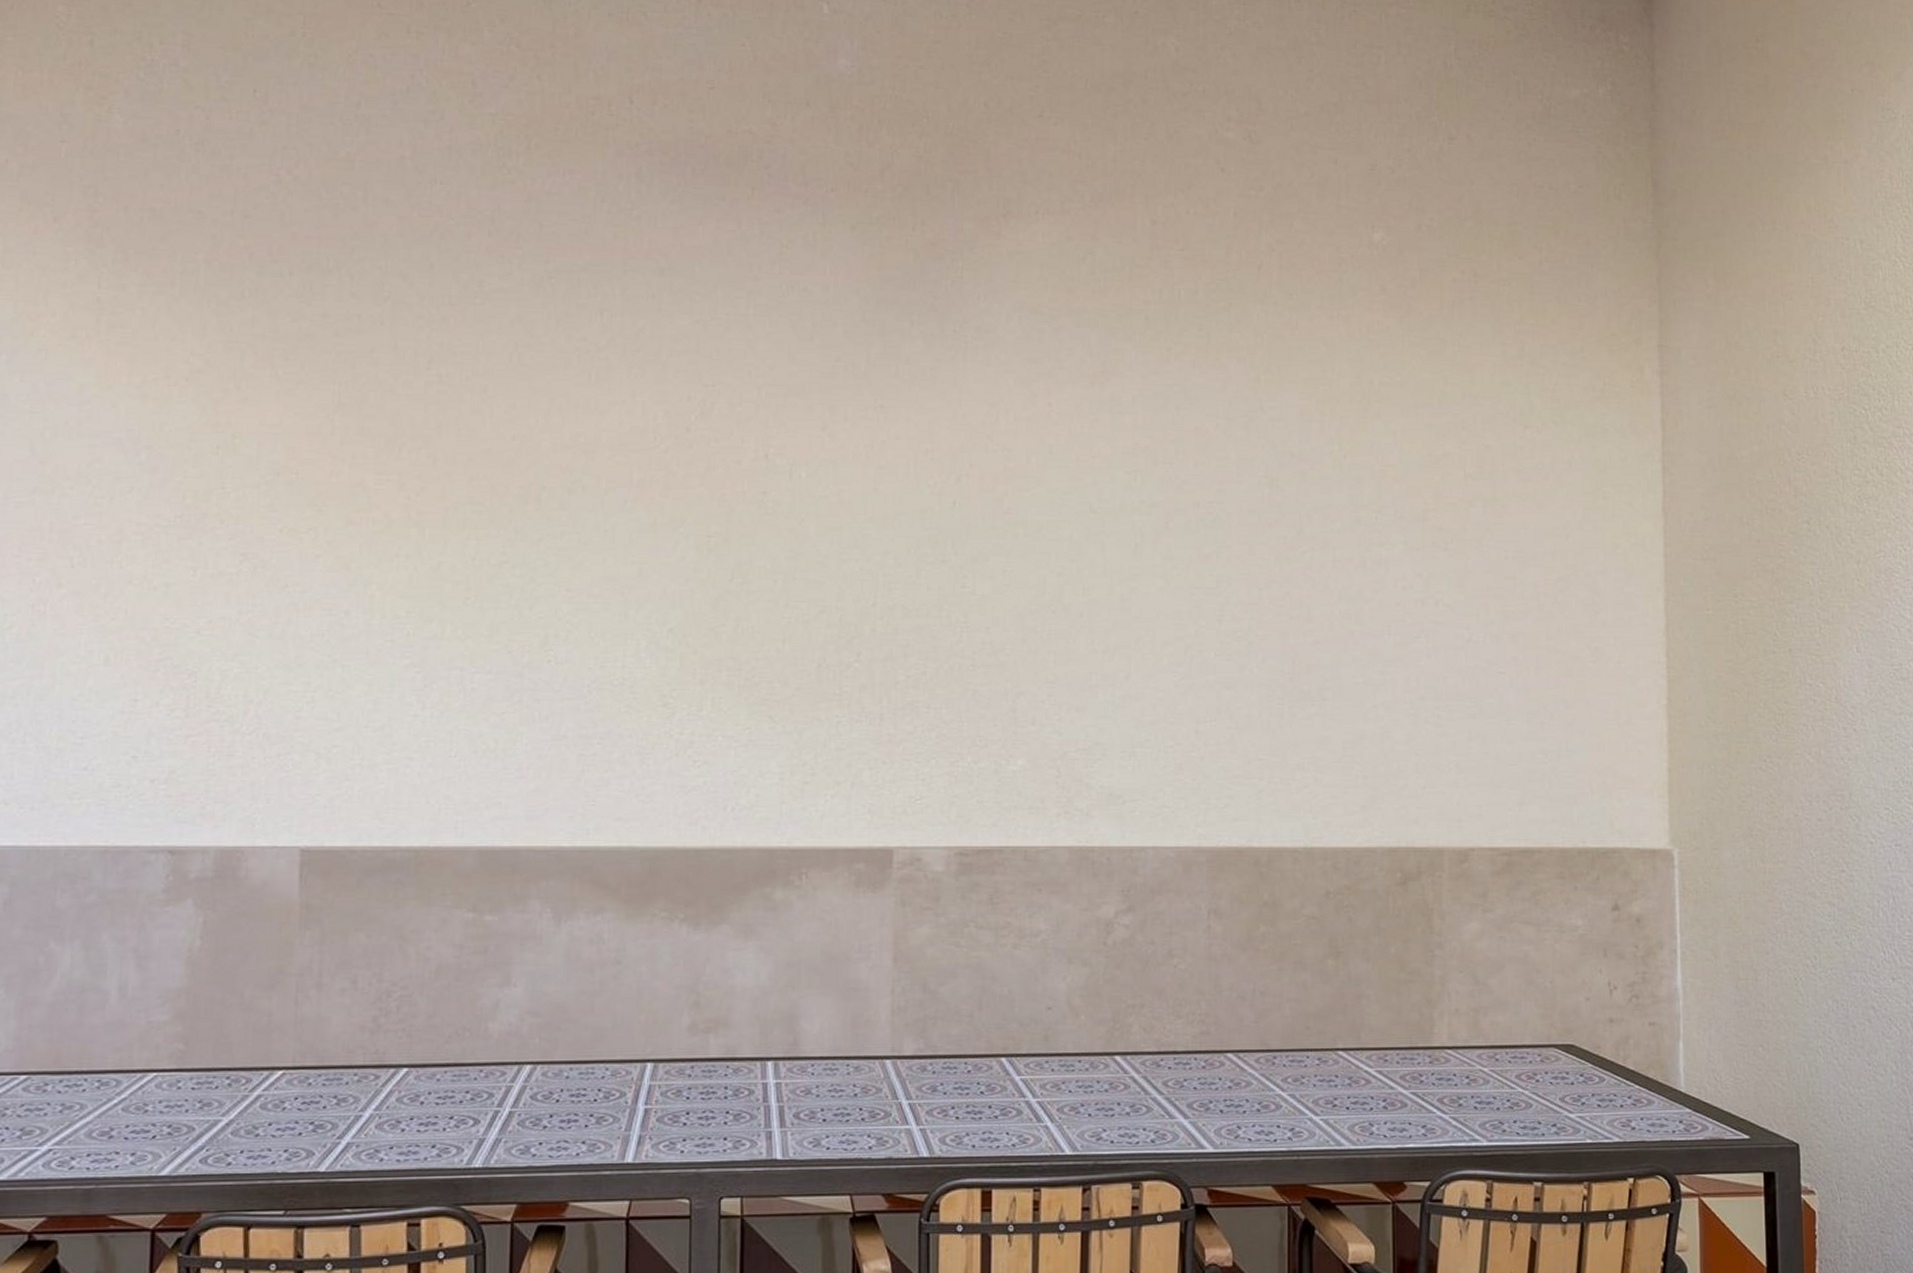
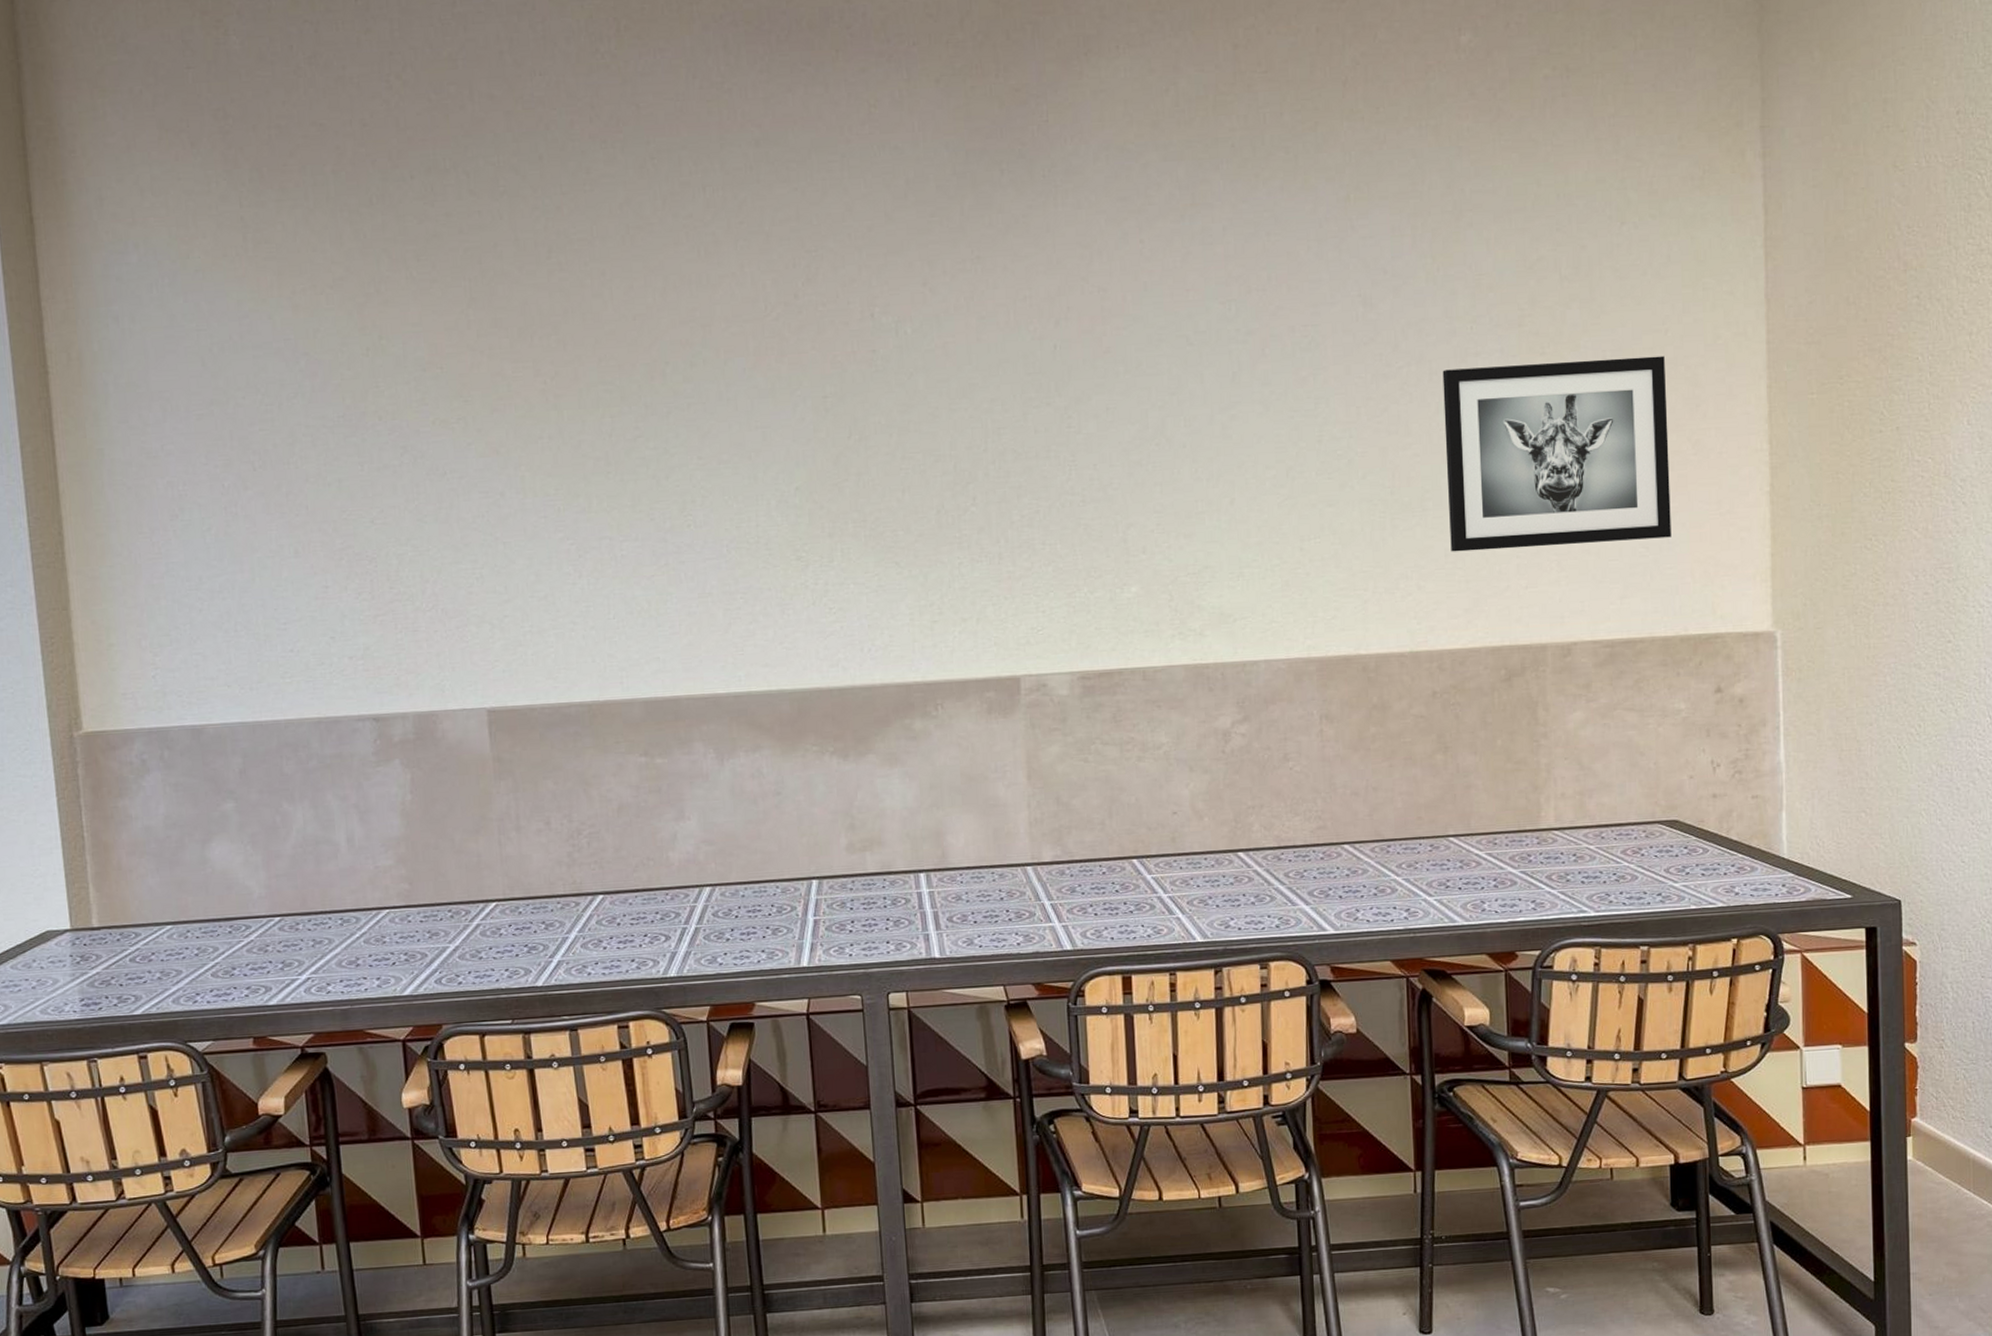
wall art: none [1346,558,1570,746] -> present [1442,355,1672,552]

